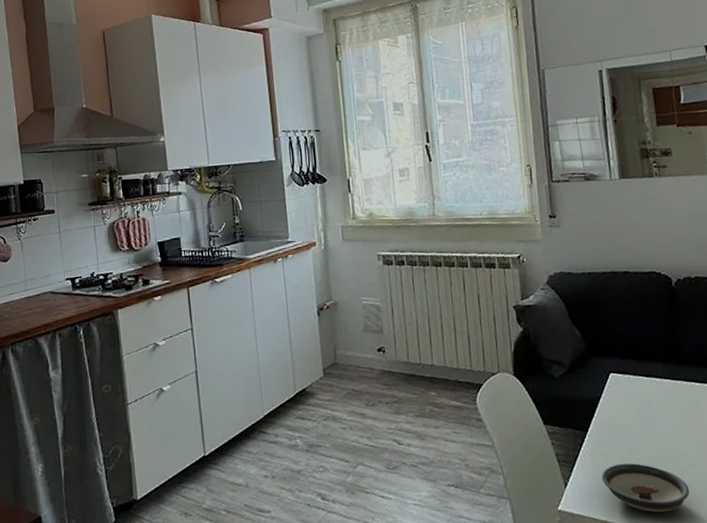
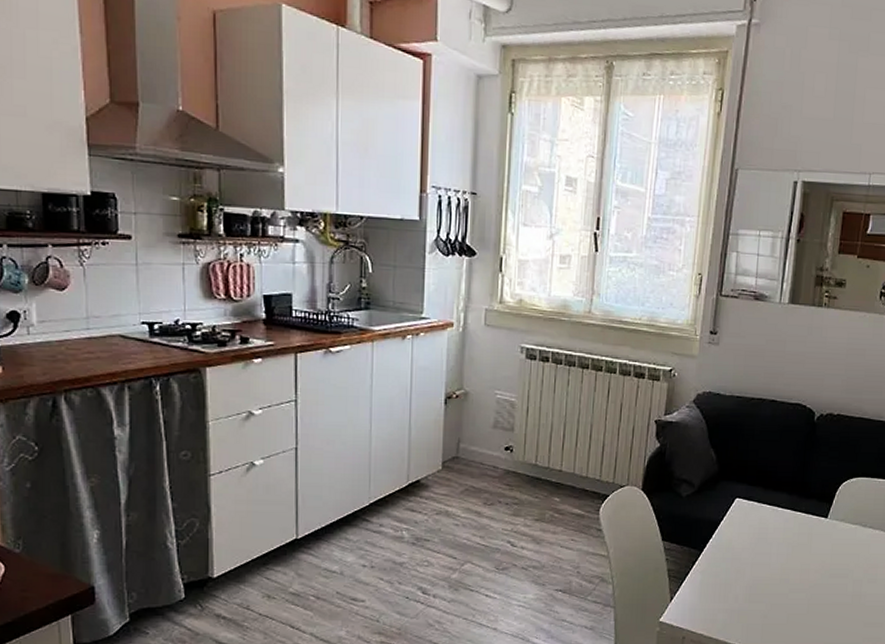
saucer: present [601,462,690,513] -> none [706,583,785,631]

